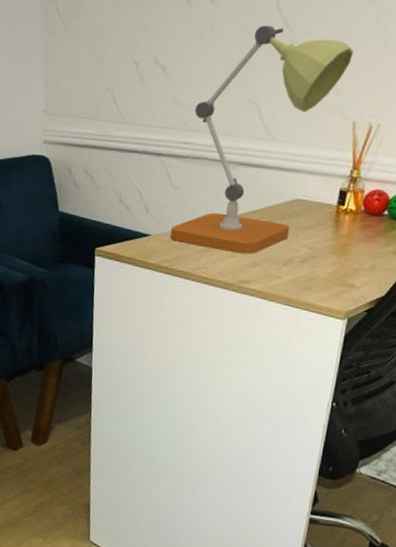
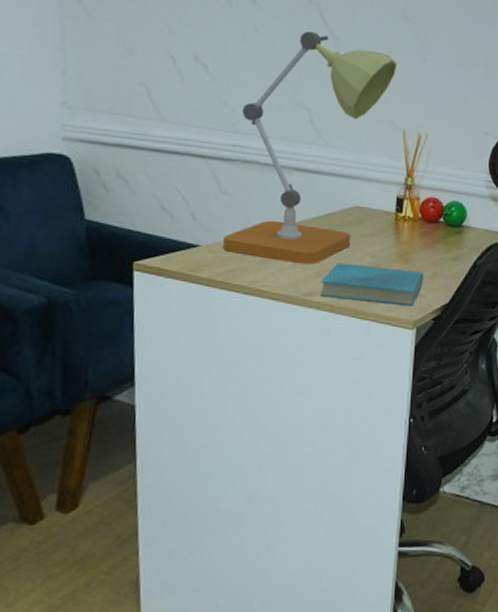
book: none [256,253,361,298] -> present [321,263,423,307]

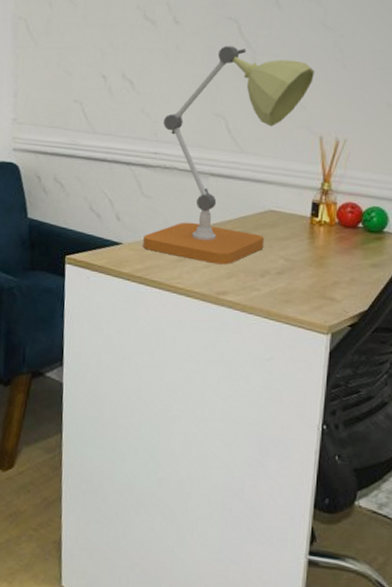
book: present [321,263,423,307] -> none [233,264,340,312]

